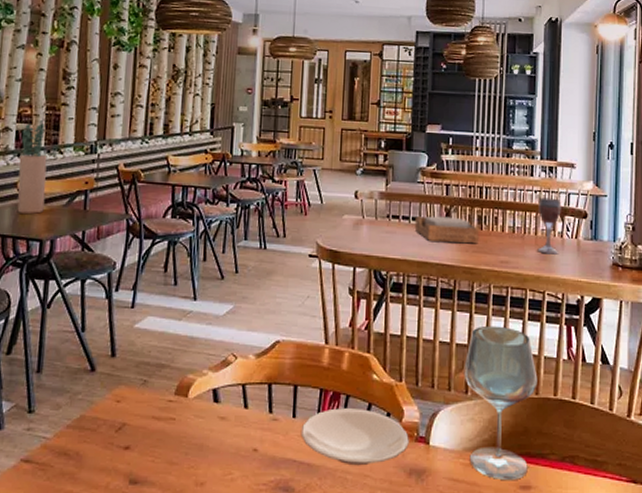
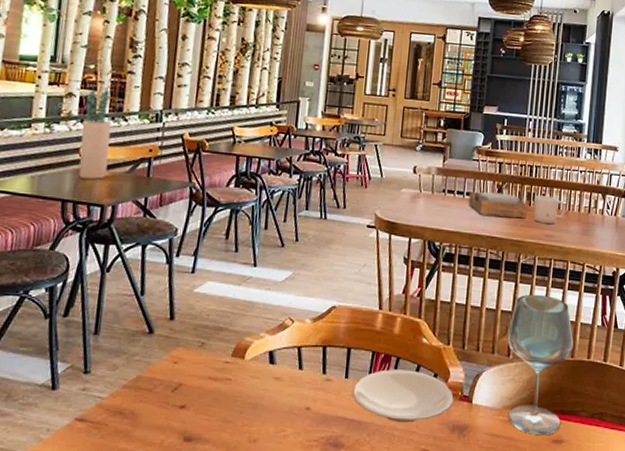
mug: none [486,218,521,250] -> present [533,195,566,224]
cup: present [537,197,561,255] -> none [580,177,604,230]

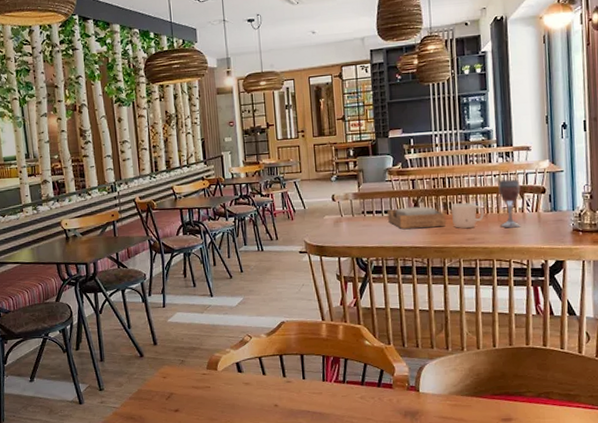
vase: present [78,82,112,181] -> none [57,166,84,246]
saucer: present [352,369,454,423] -> none [310,368,402,412]
wine glass: present [507,294,574,436] -> none [443,292,511,416]
cup: none [580,177,604,230] -> present [498,179,522,228]

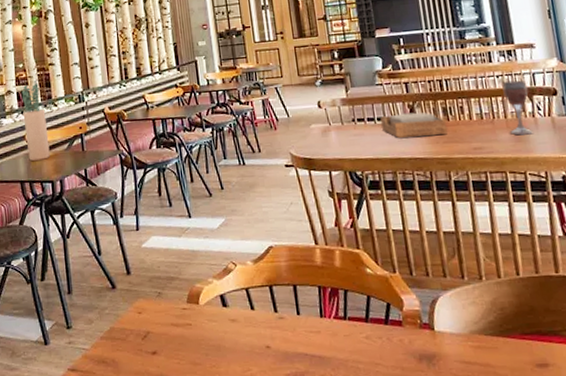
vase: none [57,166,84,246] -> present [21,76,50,162]
mug: present [451,202,484,229] -> none [452,107,490,137]

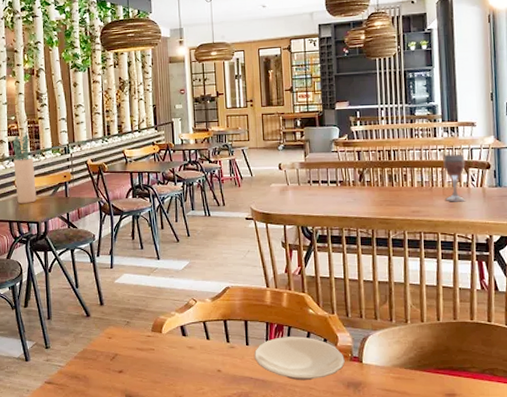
saucer: none [306,301,414,356] -> present [253,336,345,381]
napkin holder: present [380,112,447,139] -> none [332,177,391,200]

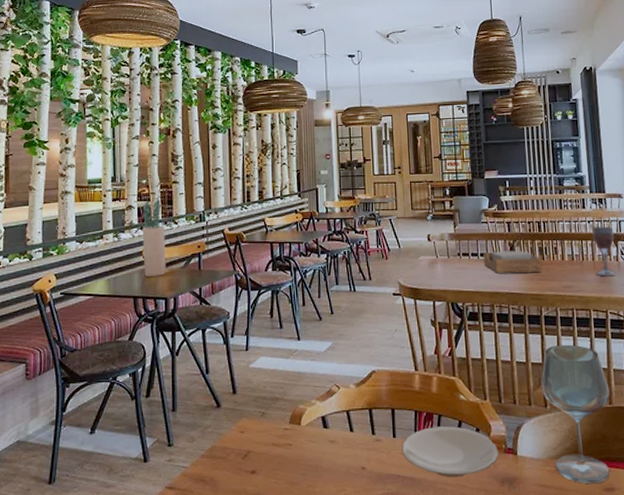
napkin holder: none [332,177,391,200] -> present [483,250,542,274]
wine glass: none [387,265,455,390] -> present [541,344,610,484]

